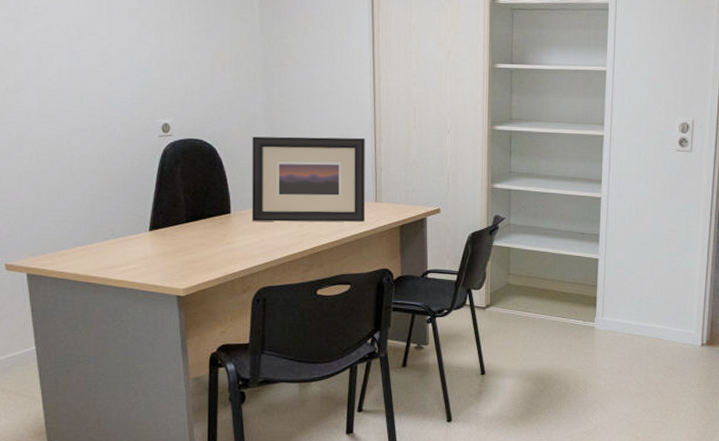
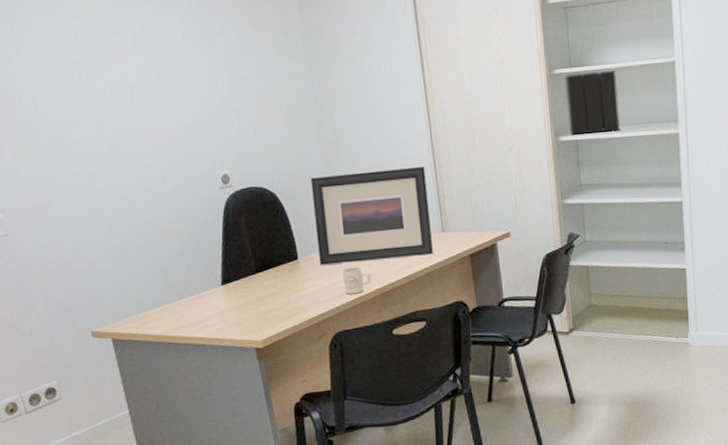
mug: none [273,226,301,252] -> present [342,267,371,294]
books: none [505,70,553,127] -> present [565,70,620,136]

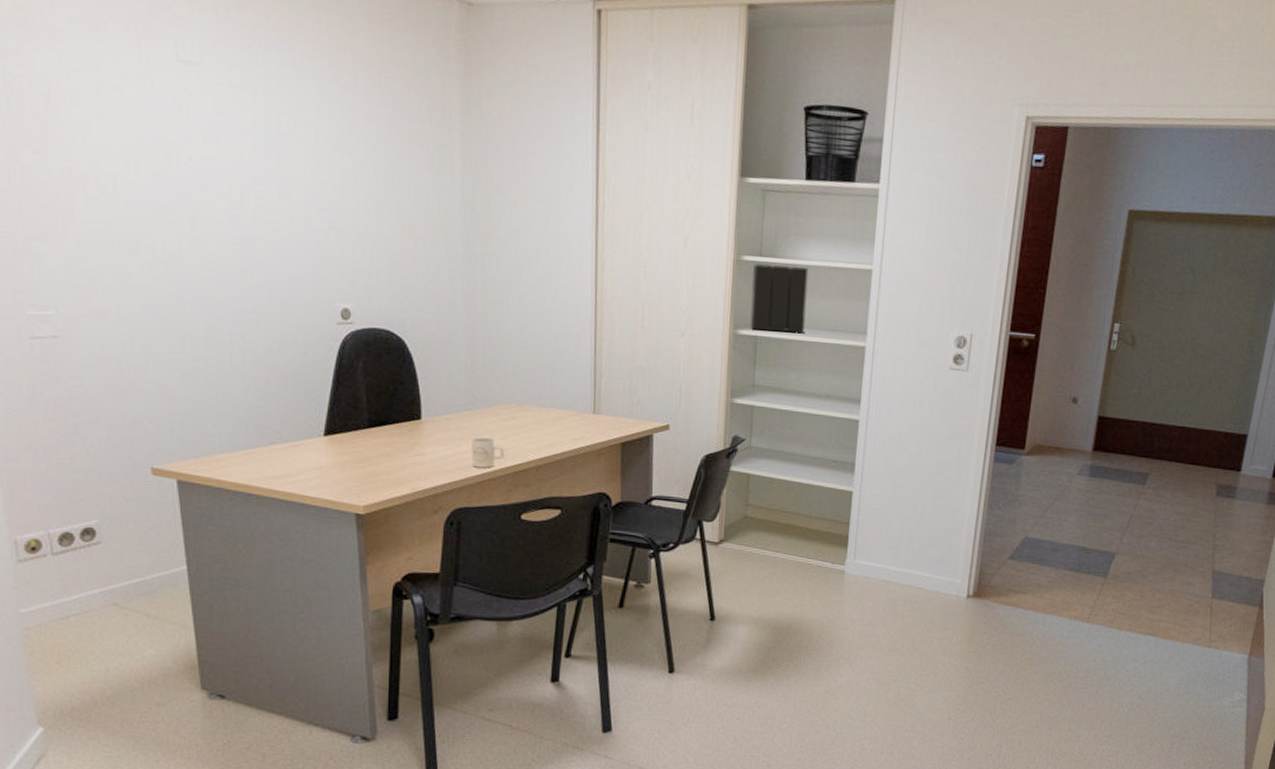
picture frame: present [310,167,434,265] -> none [447,329,584,437]

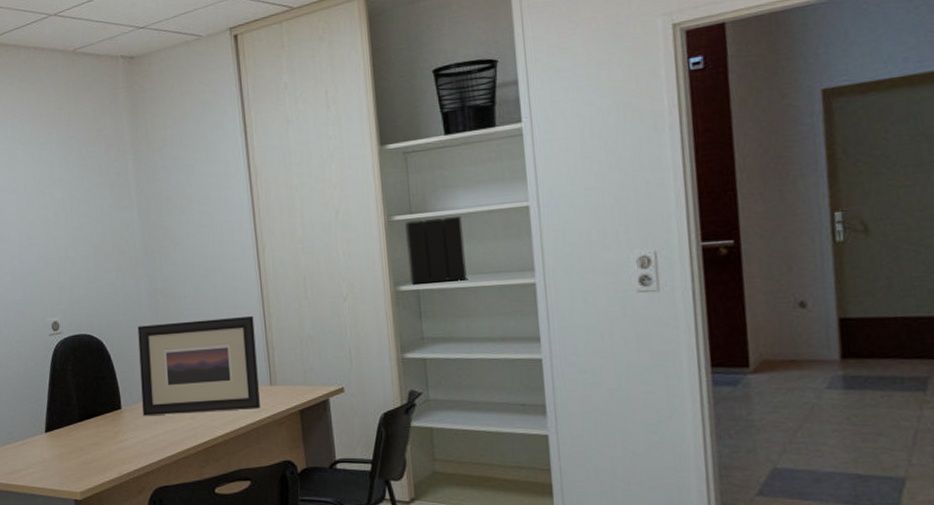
picture frame: none [447,329,584,437] -> present [137,316,261,416]
mug: present [471,437,504,468] -> none [165,419,194,448]

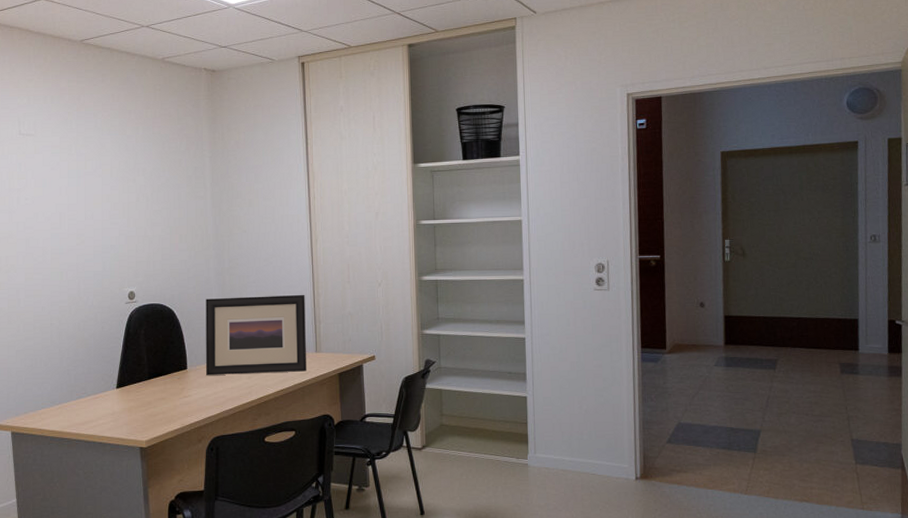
books: present [404,216,467,286] -> none [429,224,474,277]

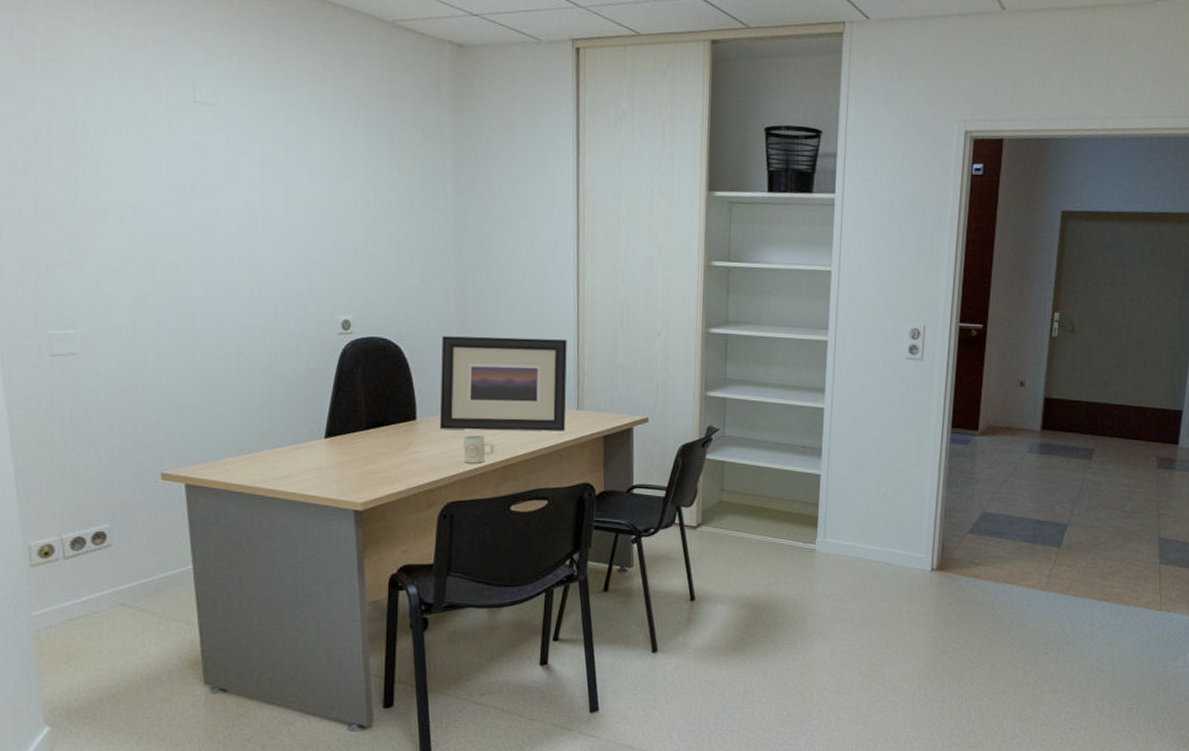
mug: none [225,379,250,403] -> present [463,435,494,464]

